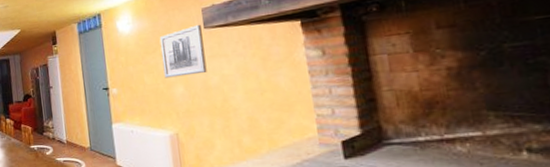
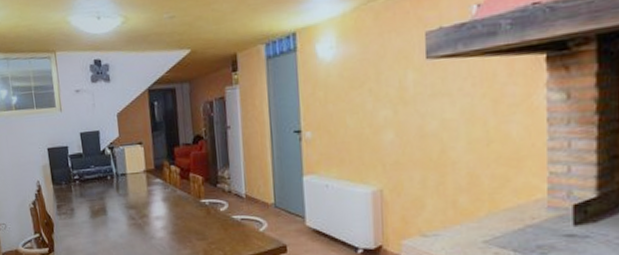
wall art: present [159,24,207,79] -> none [369,52,425,121]

